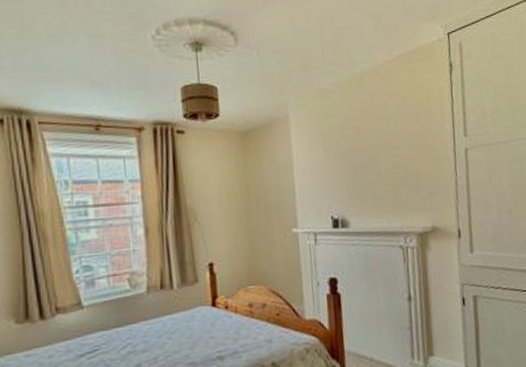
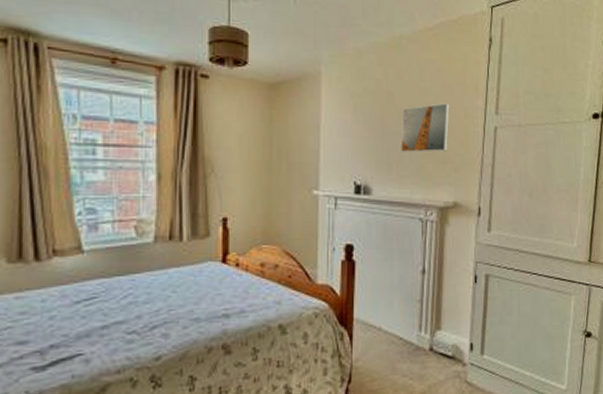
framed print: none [370,131,421,183] -> present [401,103,450,153]

